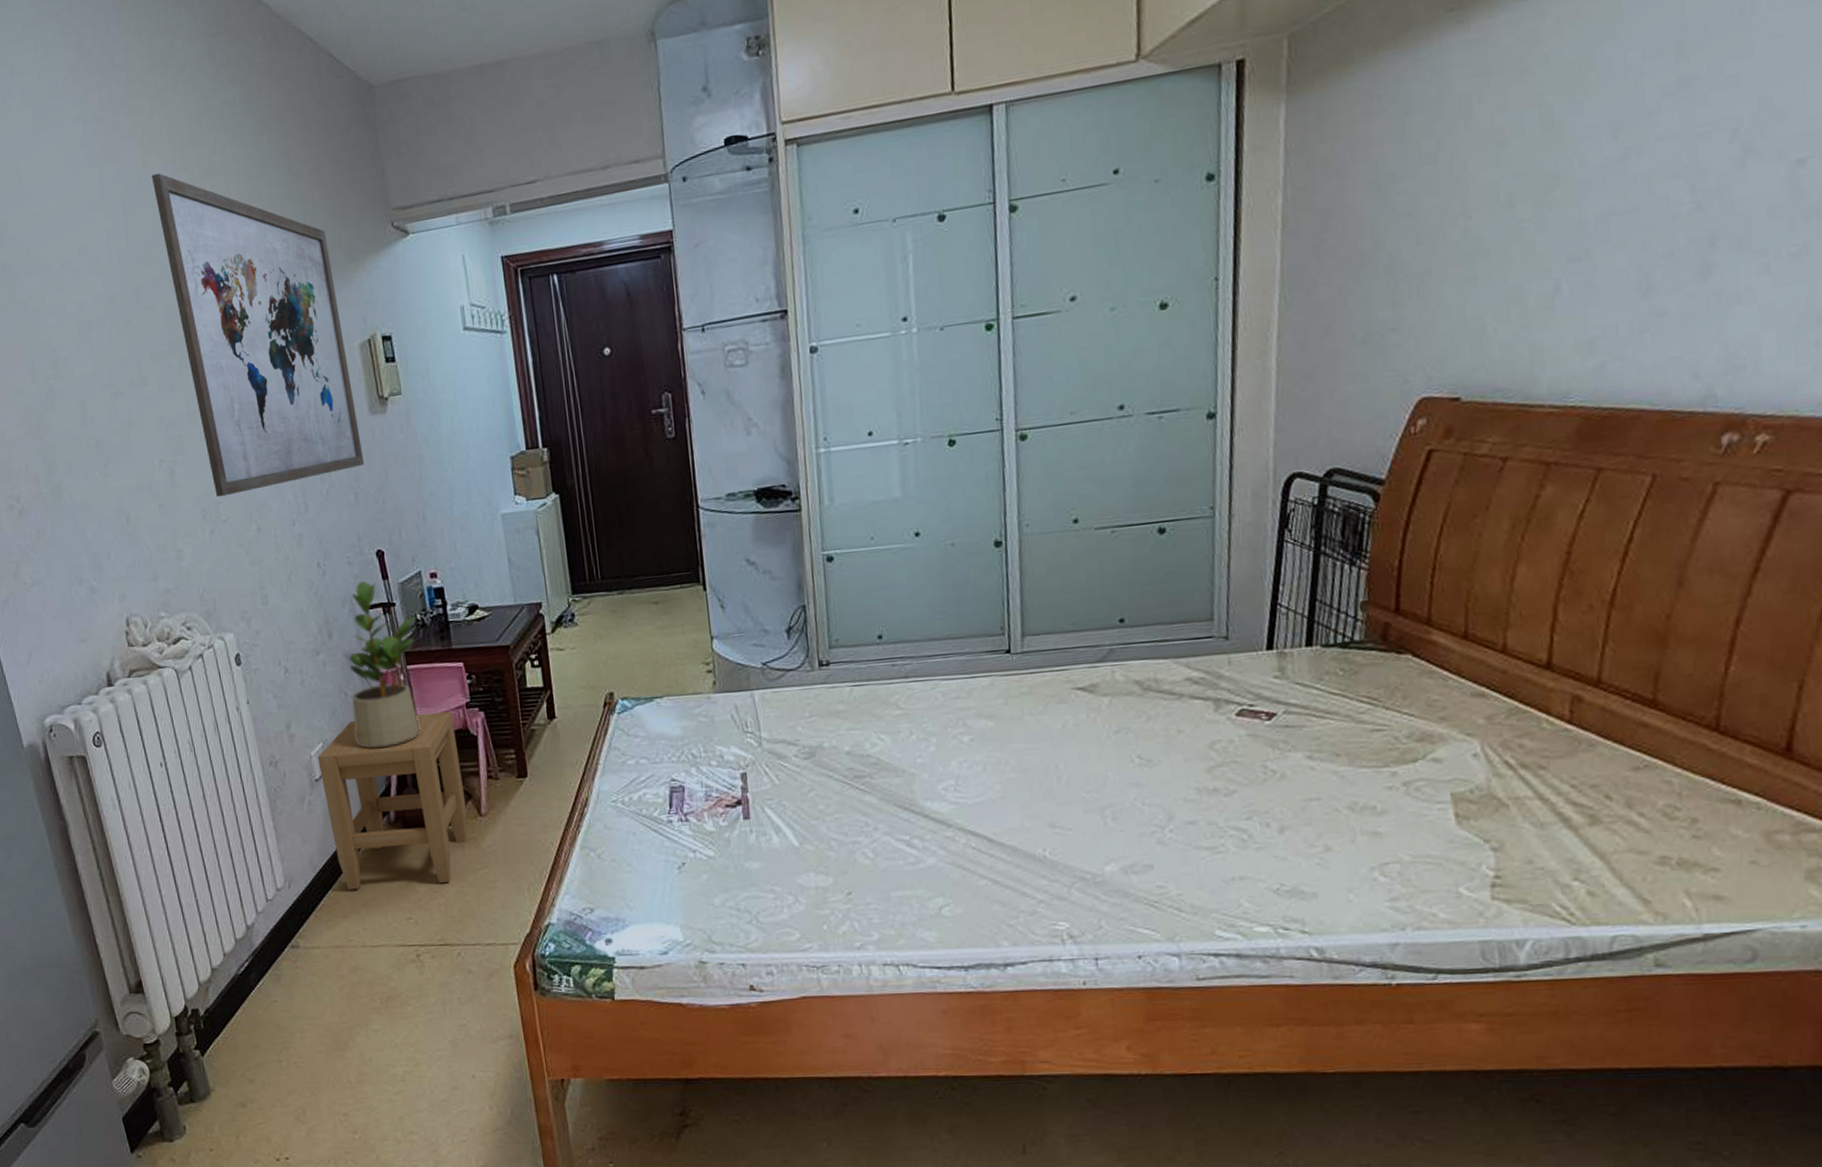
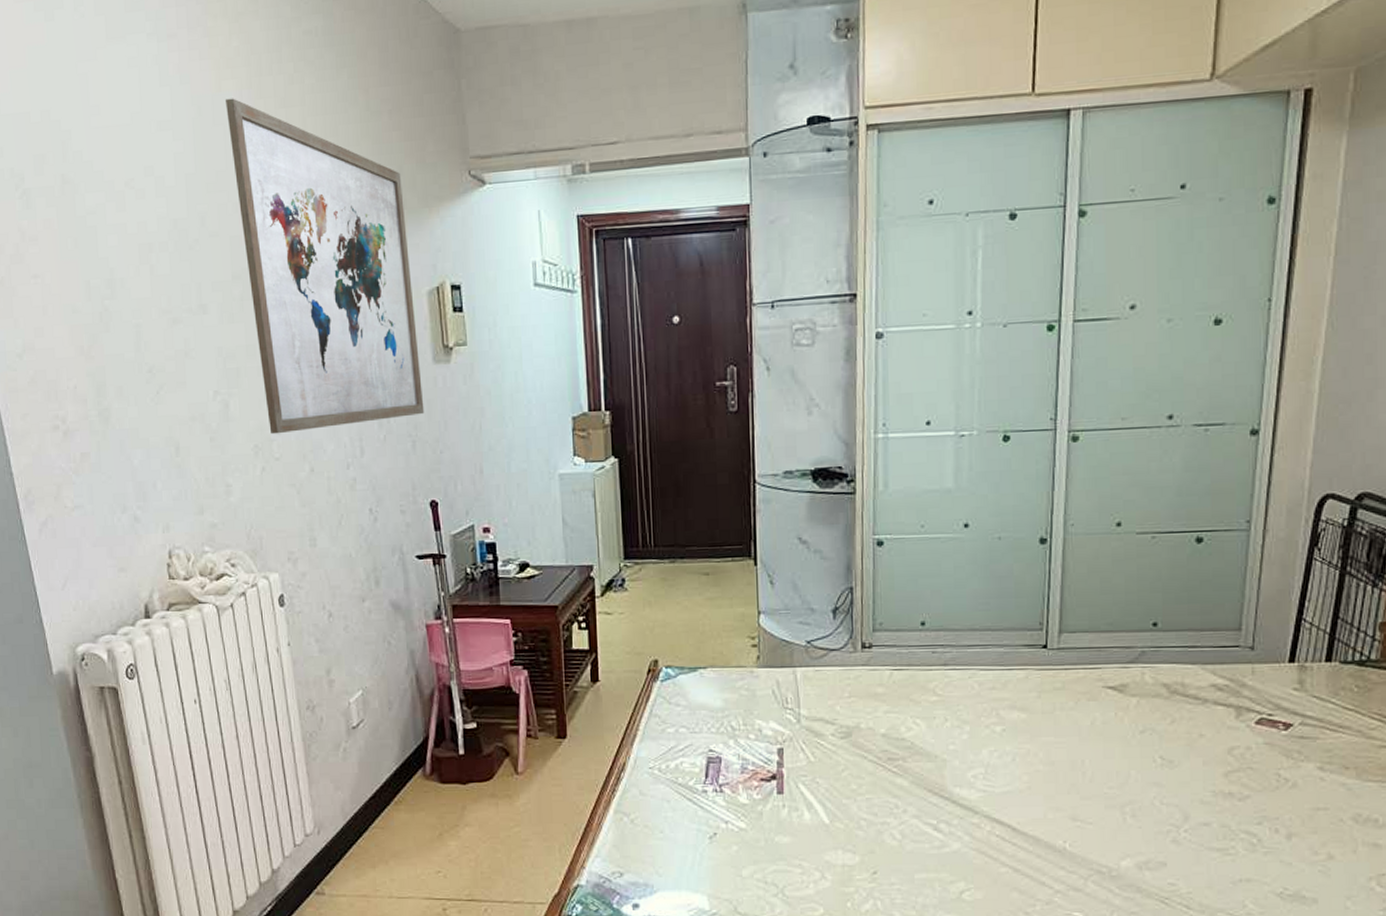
stool: present [317,712,468,890] -> none [356,668,504,840]
potted plant: present [349,581,421,748] -> none [394,531,465,699]

